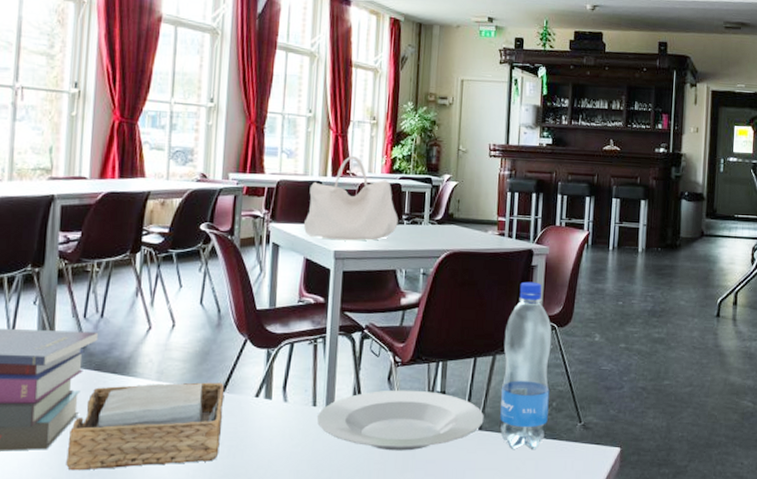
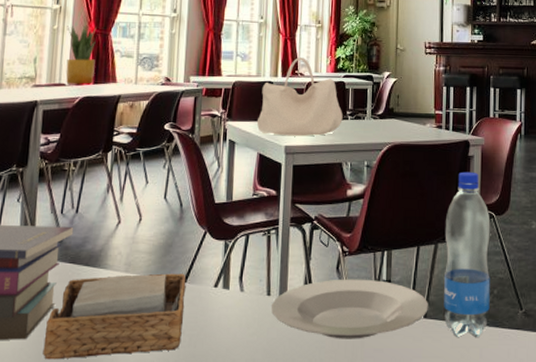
planter: none [86,113,122,179] -> present [66,25,97,85]

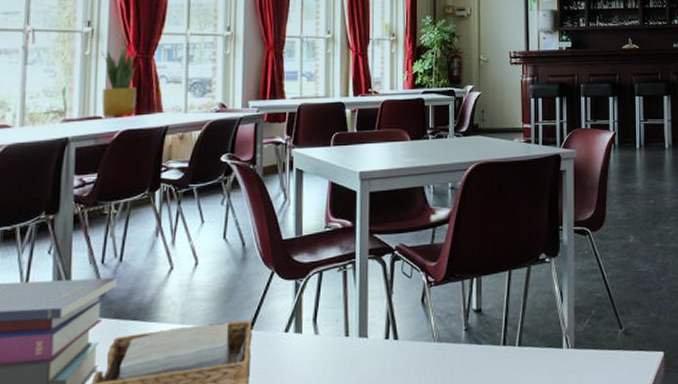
handbag: present [257,57,343,137] -> none [327,74,423,161]
plate: present [271,279,428,339] -> none [350,309,523,377]
bottle: present [443,171,491,337] -> none [538,187,588,363]

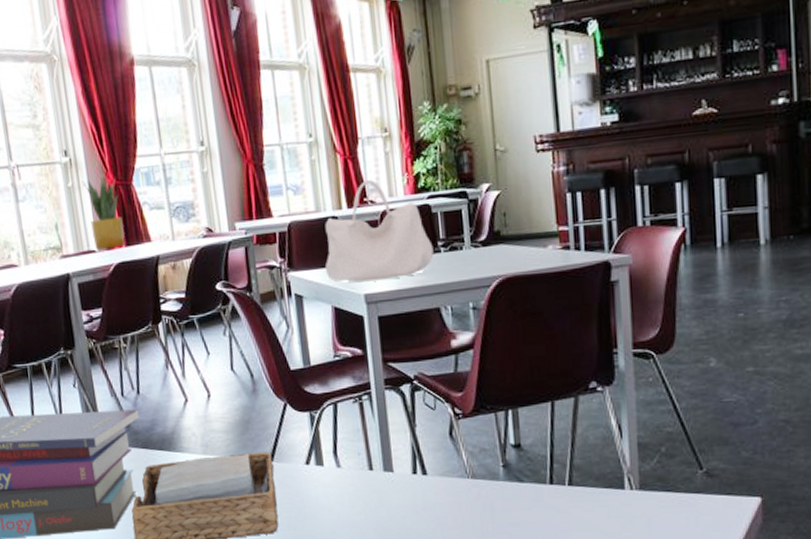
handbag: none [327,74,423,161] -> present [324,180,434,283]

